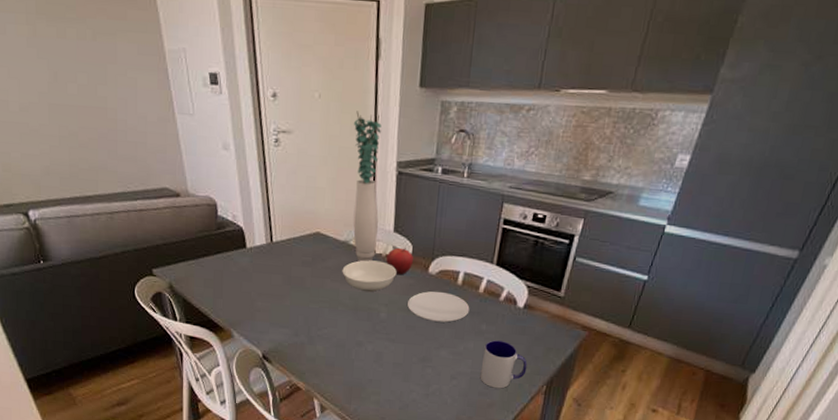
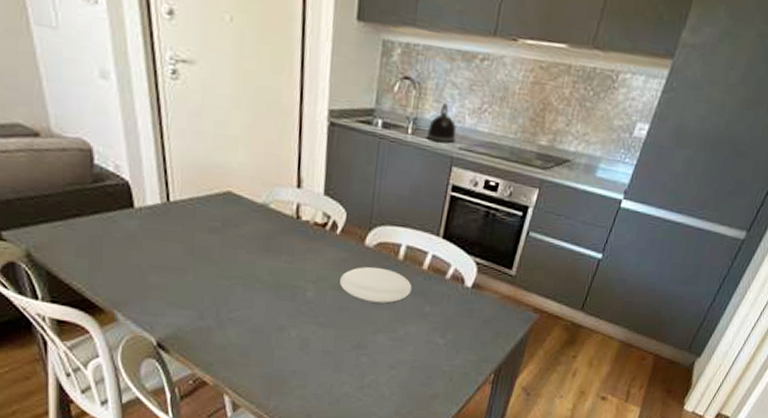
bowl: present [342,260,397,293] -> none [260,227,327,267]
vase: present [353,111,381,262] -> none [273,42,310,230]
fruit: present [386,247,414,275] -> none [314,214,348,247]
kettle: none [480,150,507,184] -> present [426,103,457,144]
mug: present [480,340,528,389] -> none [422,324,475,379]

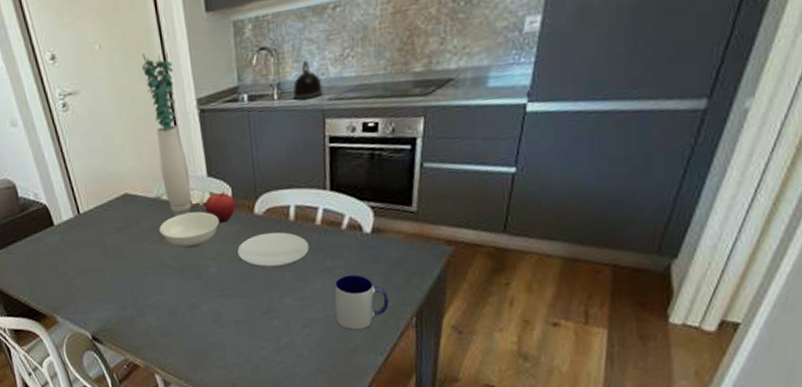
bowl: none [260,227,327,267] -> present [159,211,219,249]
vase: none [273,42,310,230] -> present [141,53,192,217]
fruit: none [314,214,348,247] -> present [204,192,236,223]
mug: none [422,324,475,379] -> present [334,274,389,330]

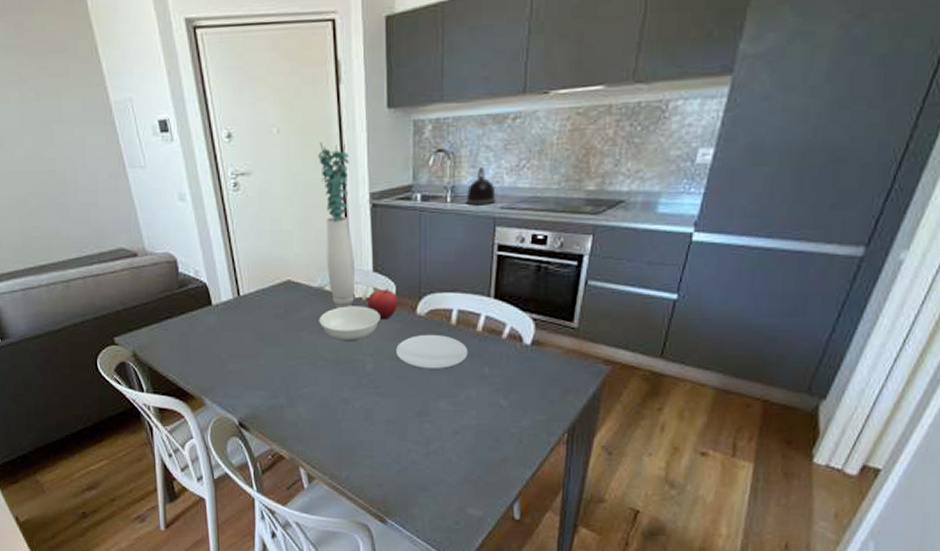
mug: present [334,274,389,330] -> none [487,385,542,441]

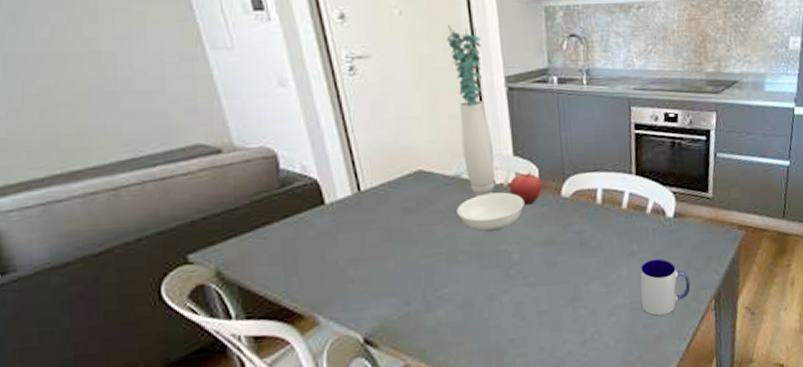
plate: present [396,334,468,369] -> none [543,215,616,253]
kettle: present [465,167,496,206] -> none [600,52,629,88]
mug: none [487,385,542,441] -> present [640,258,691,316]

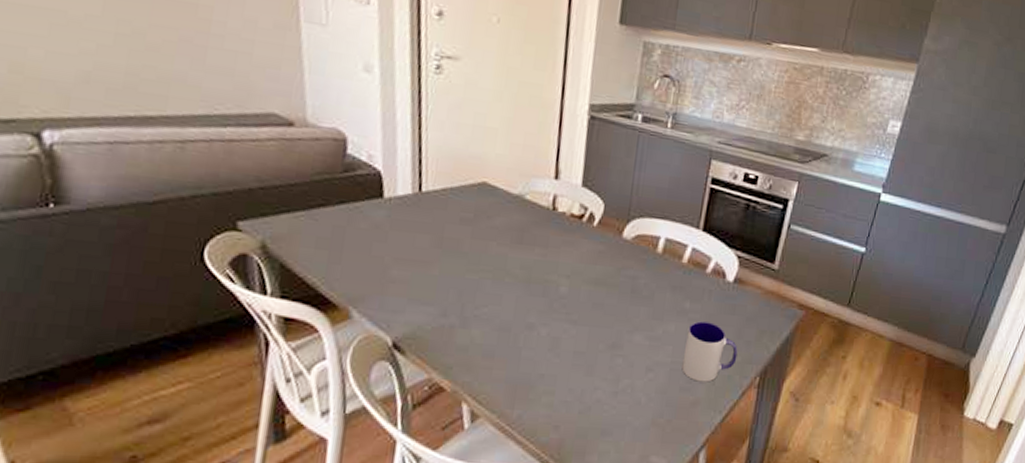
vase: present [446,25,496,198] -> none [530,42,573,222]
bowl: present [456,192,524,233] -> none [513,219,584,260]
fruit: present [509,172,543,205] -> none [570,205,605,240]

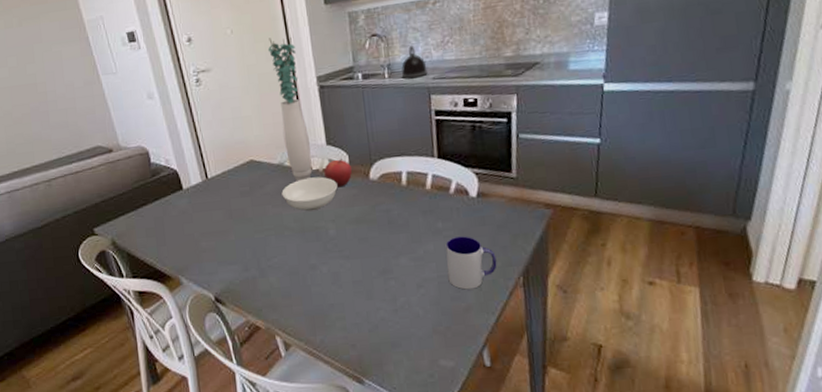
bowl: none [513,219,584,260] -> present [281,176,338,212]
vase: none [530,42,573,222] -> present [267,37,313,182]
fruit: none [570,205,605,240] -> present [324,159,353,188]
kettle: none [685,100,715,138] -> present [401,46,428,79]

